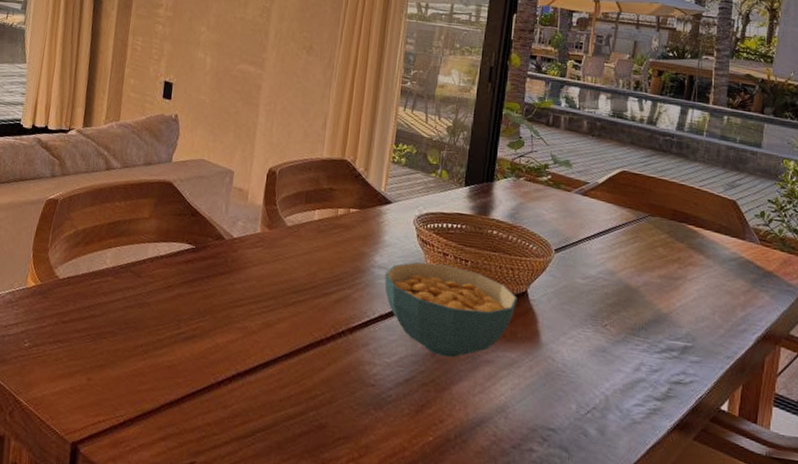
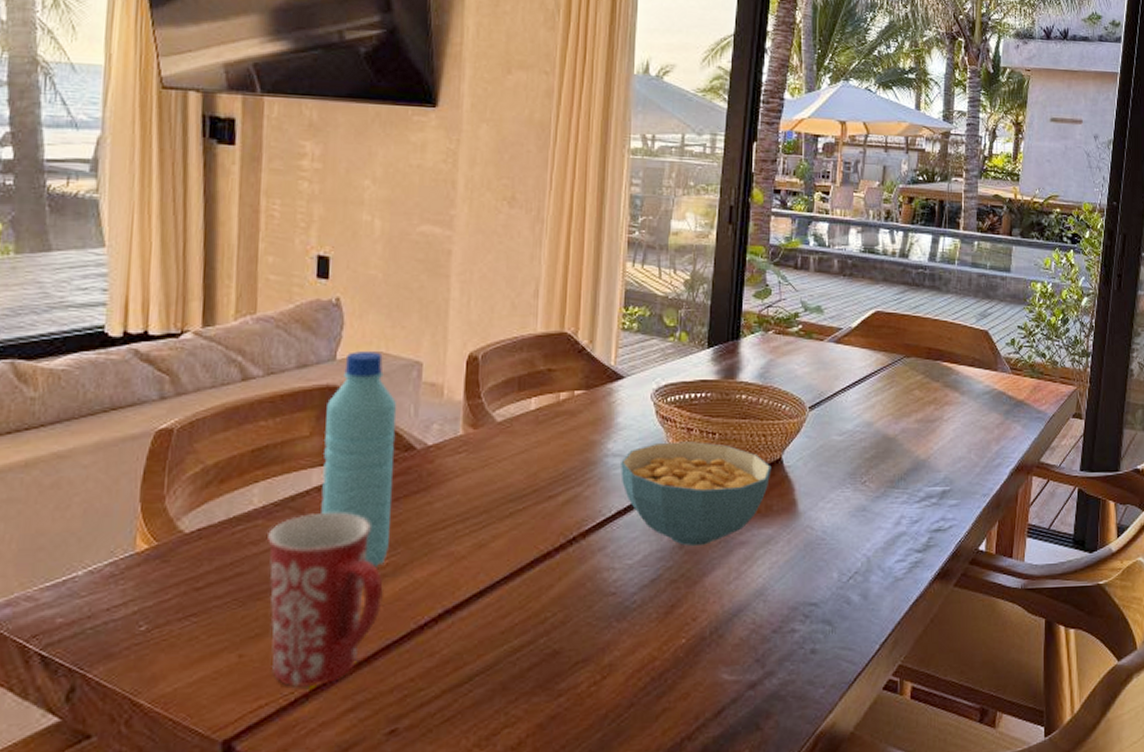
mug: none [109,278,193,415] -> present [267,513,383,687]
water bottle: none [152,157,213,329] -> present [321,351,397,568]

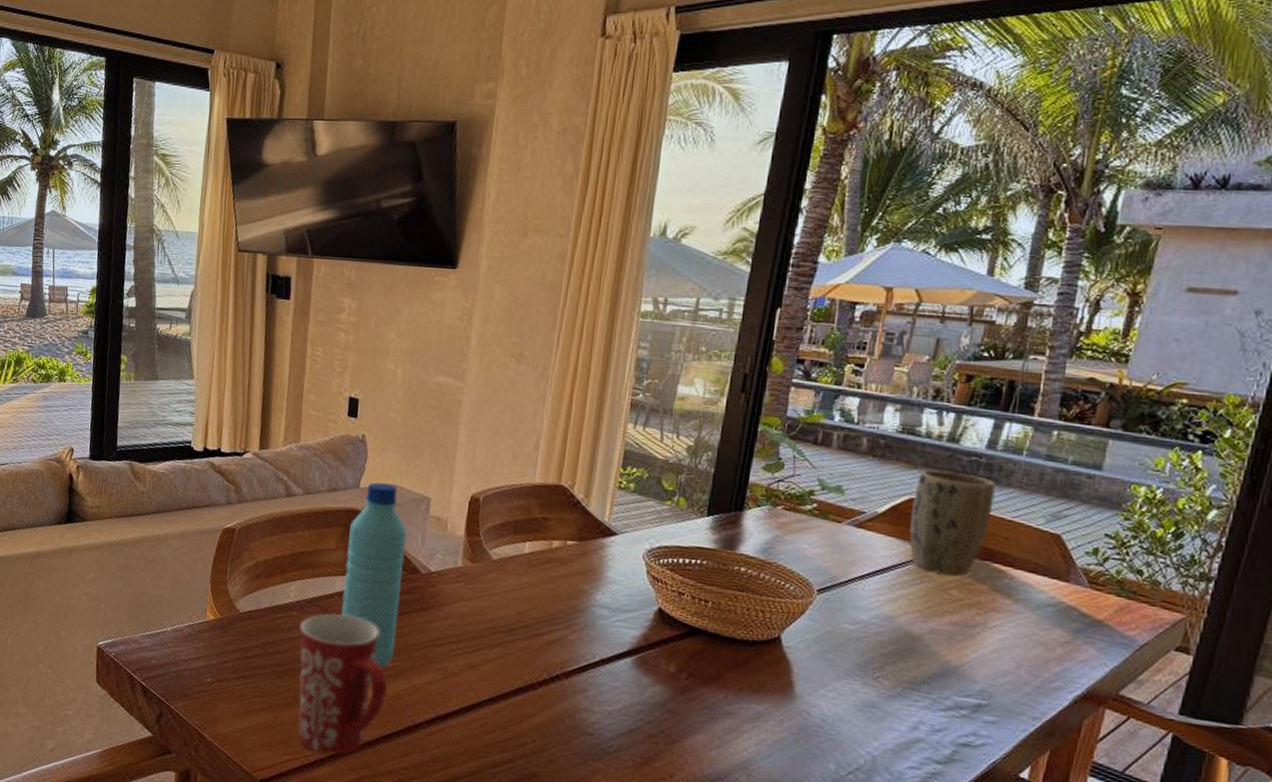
cereal bowl: present [621,442,772,547] -> none [606,601,768,708]
plant pot: none [877,283,938,377] -> present [909,469,996,576]

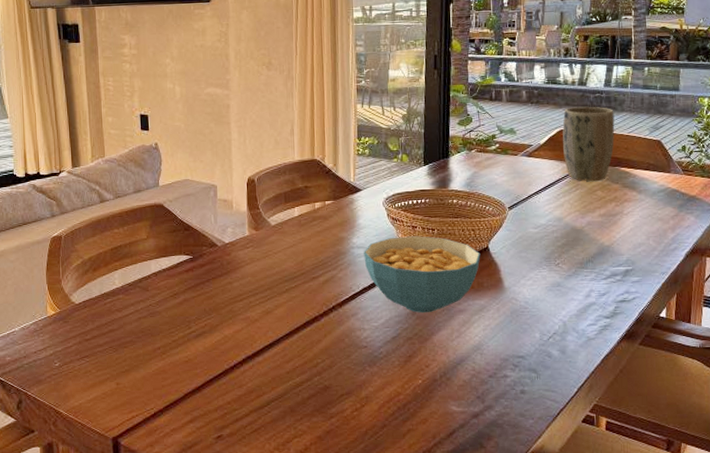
mug: present [297,613,387,755] -> none [127,290,205,405]
water bottle: present [341,482,408,668] -> none [156,179,205,327]
cereal bowl: none [606,601,768,708] -> present [364,236,481,313]

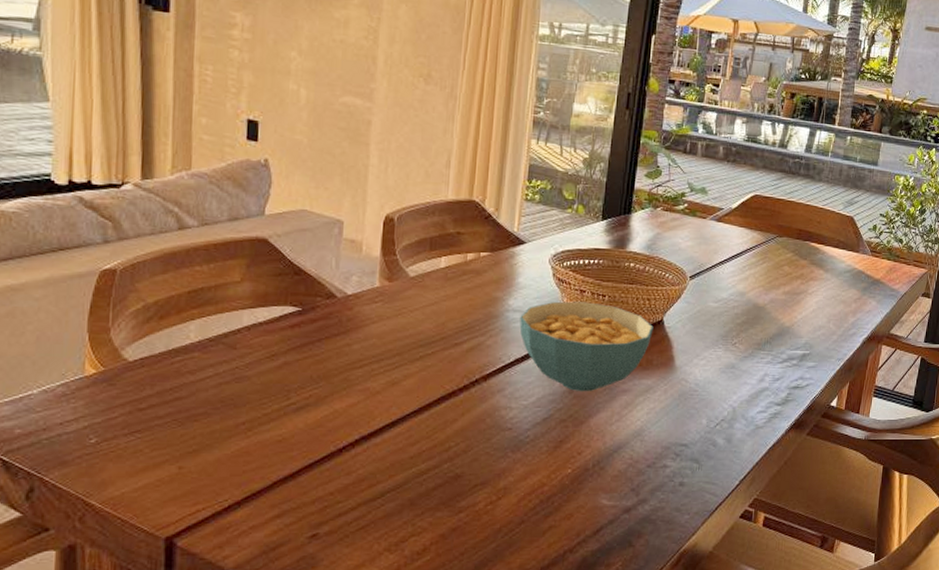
plant pot: present [562,106,615,181] -> none [754,170,812,255]

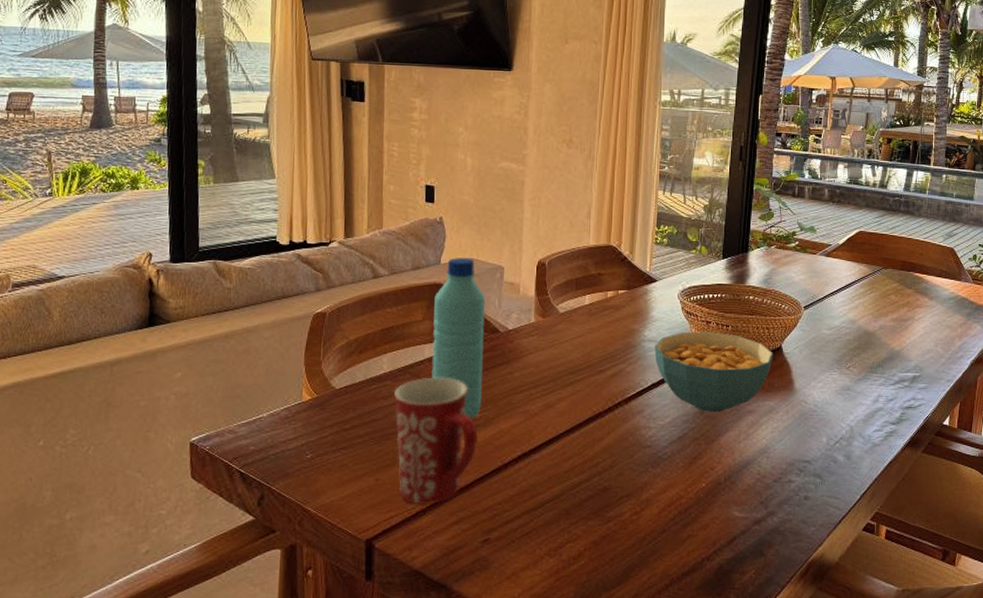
mug: none [203,349,307,495] -> present [394,378,478,504]
water bottle: none [251,208,320,398] -> present [432,258,486,420]

